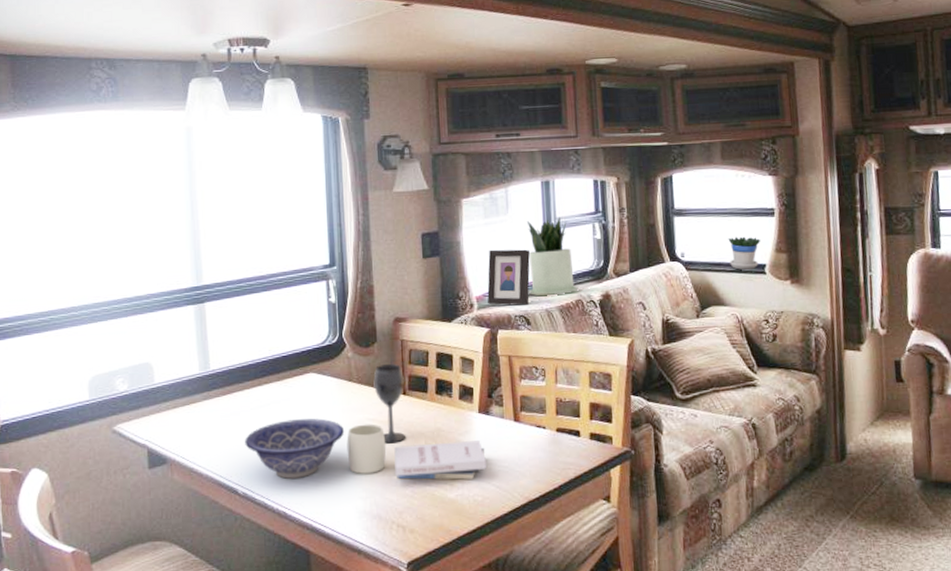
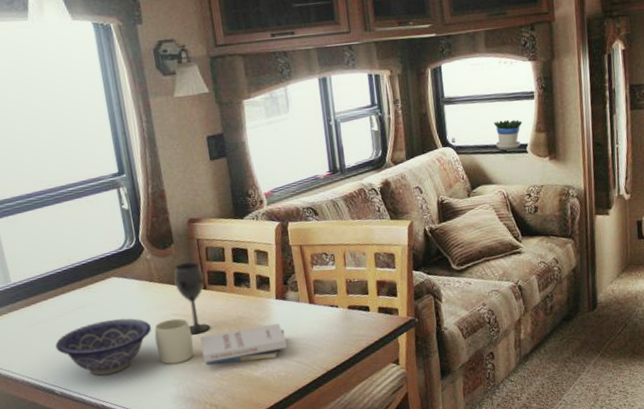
picture frame: present [487,249,530,306] -> none [273,145,315,200]
planter: present [526,217,580,297] -> none [307,112,361,189]

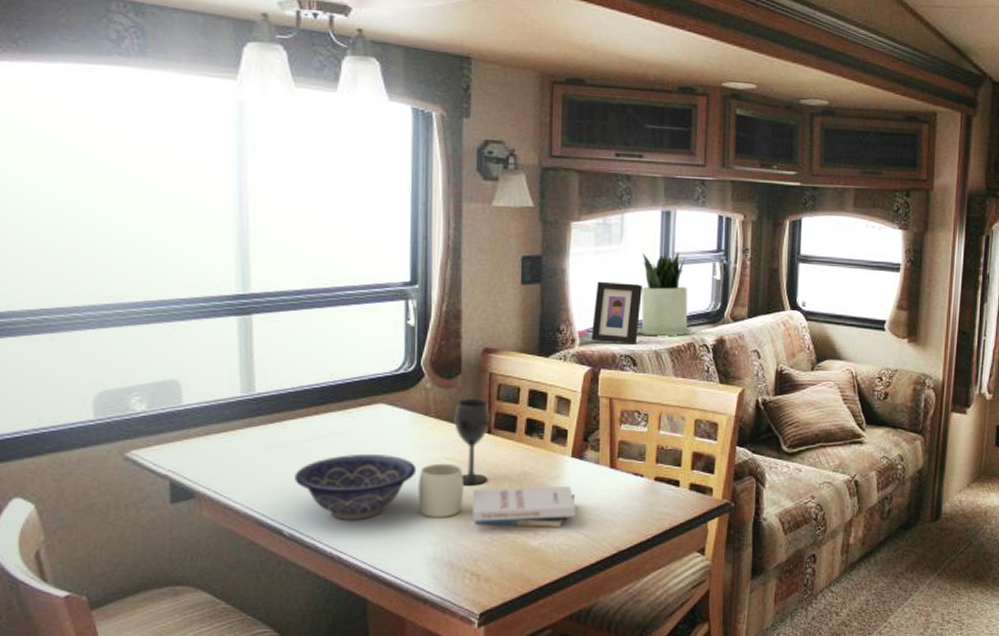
picture frame: none [273,145,315,200] -> present [591,281,642,344]
planter: none [307,112,361,189] -> present [637,252,693,337]
flowerpot: present [493,119,523,151] -> none [850,290,884,326]

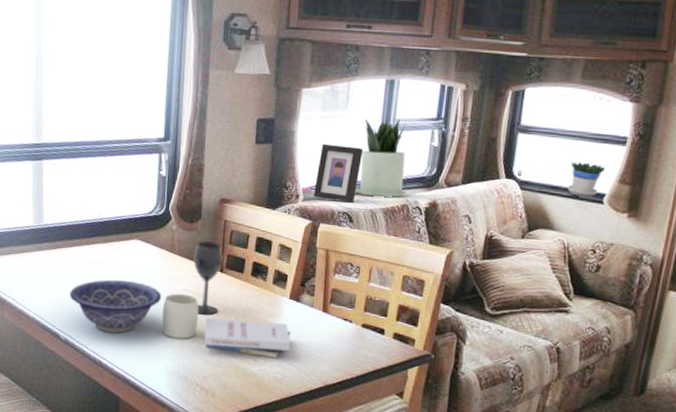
flowerpot: none [850,290,884,326] -> present [567,161,606,198]

